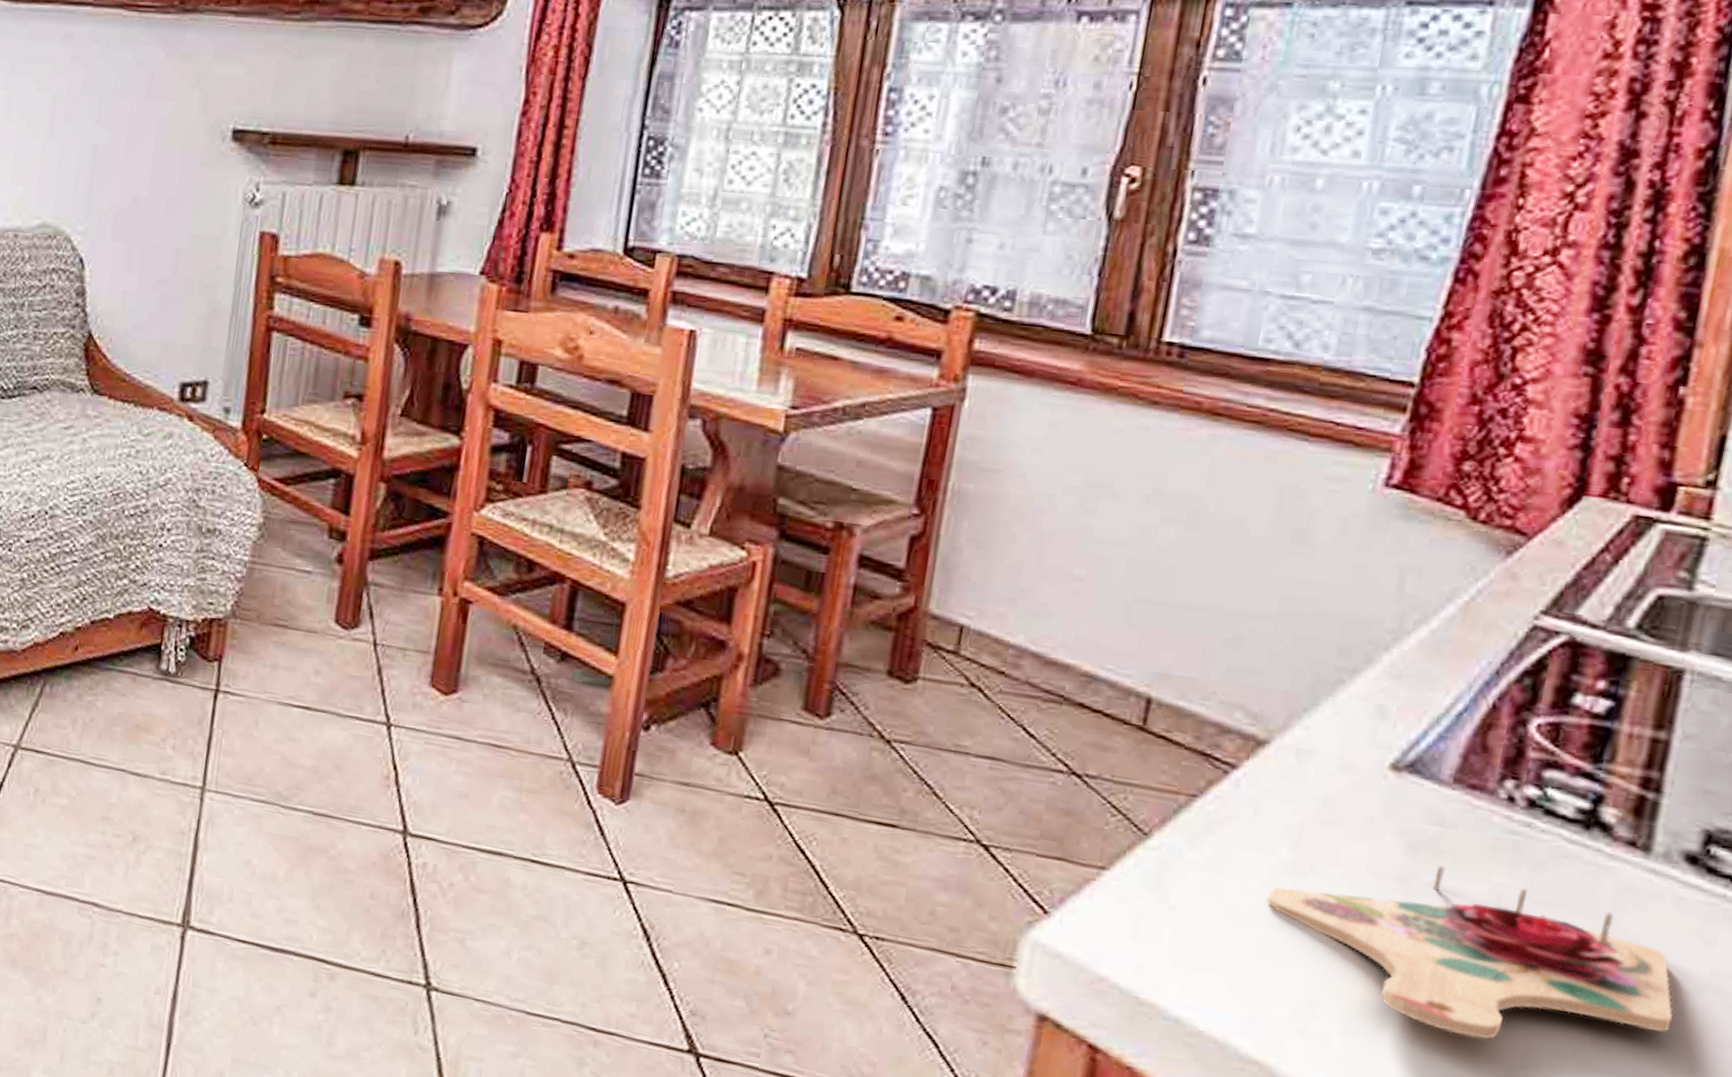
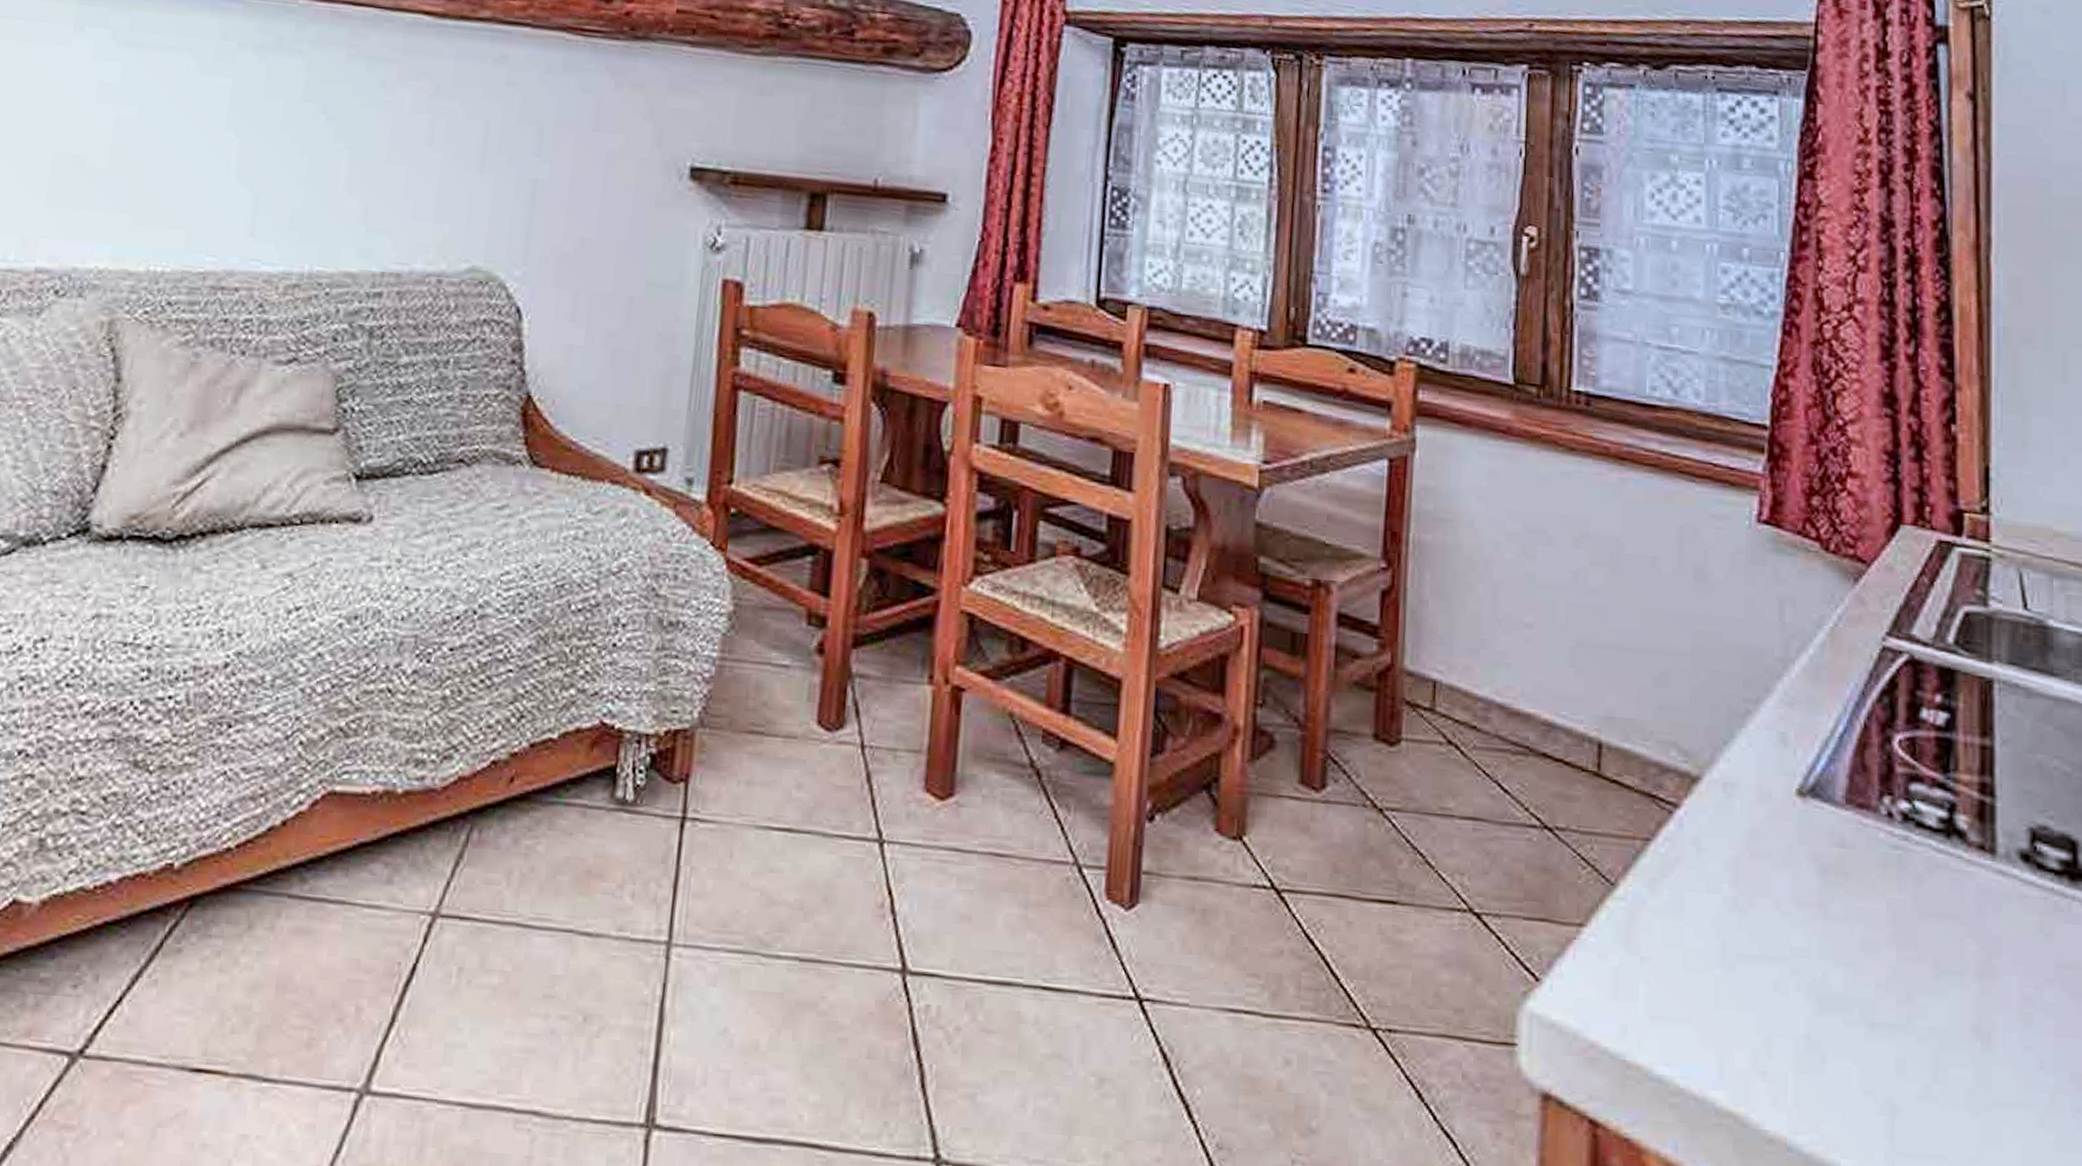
cutting board: present [1266,865,1673,1040] -> none [1718,887,2035,1059]

